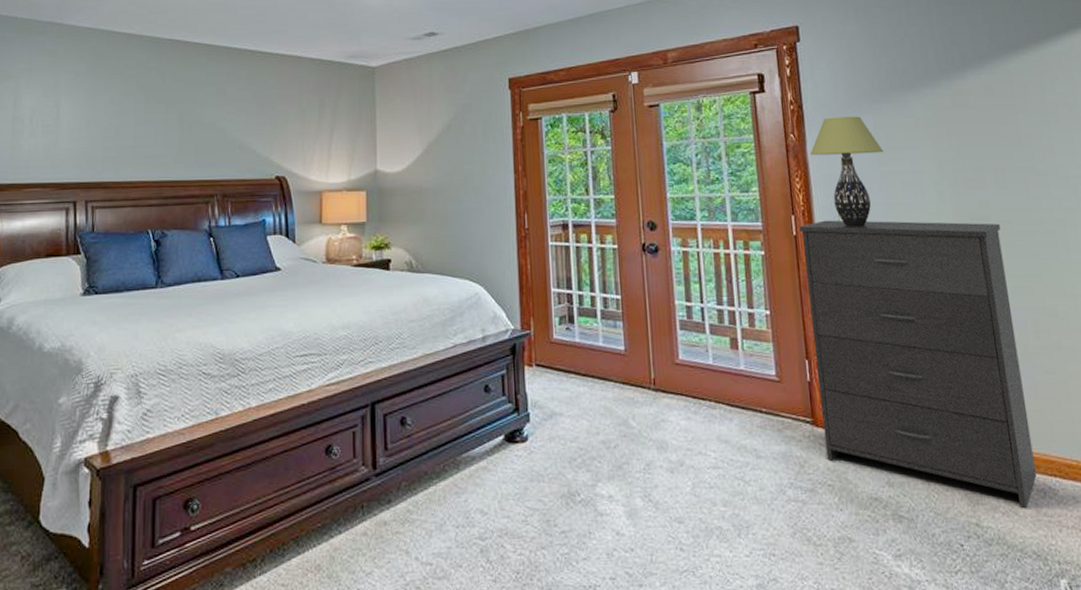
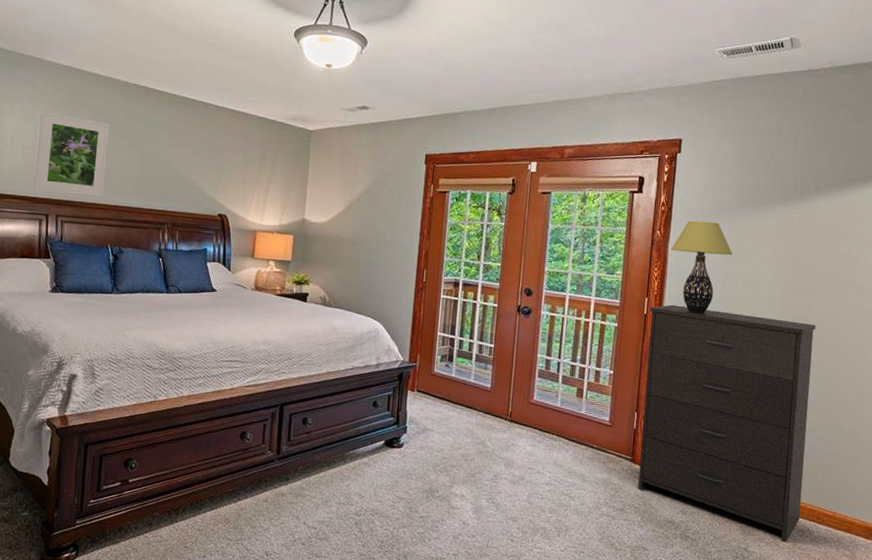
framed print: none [58,82,143,176] -> present [33,111,110,197]

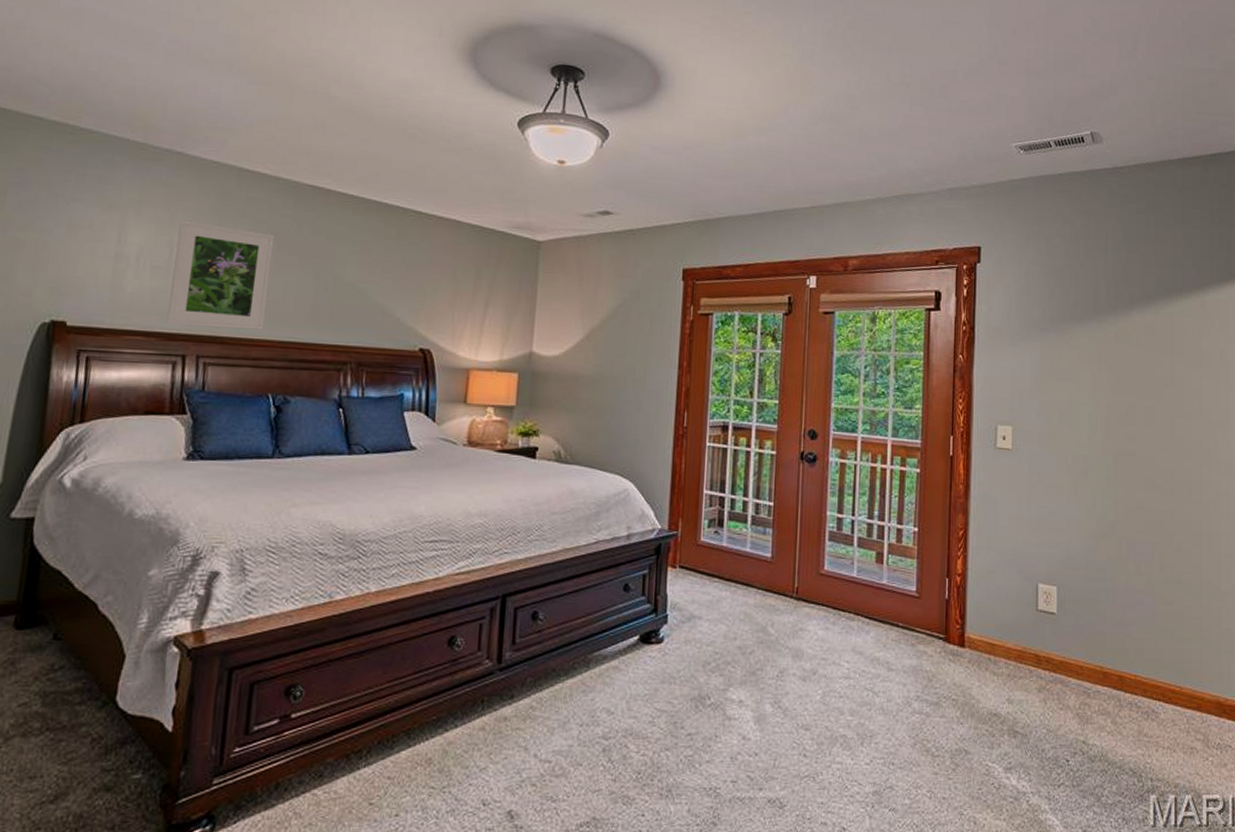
dresser: present [638,304,816,543] -> none [954,443,1144,730]
table lamp: present [670,220,733,314] -> none [976,342,1046,453]

